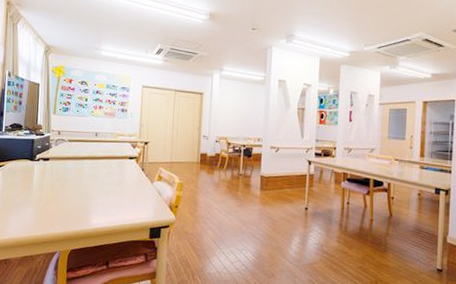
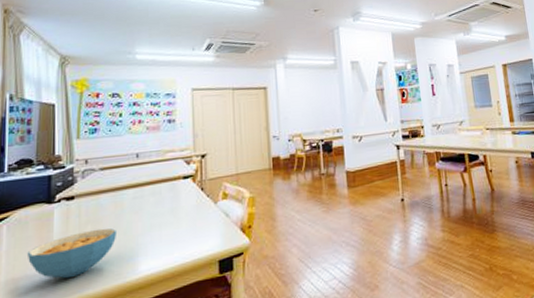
cereal bowl: none [15,186,78,219] -> present [26,228,118,279]

